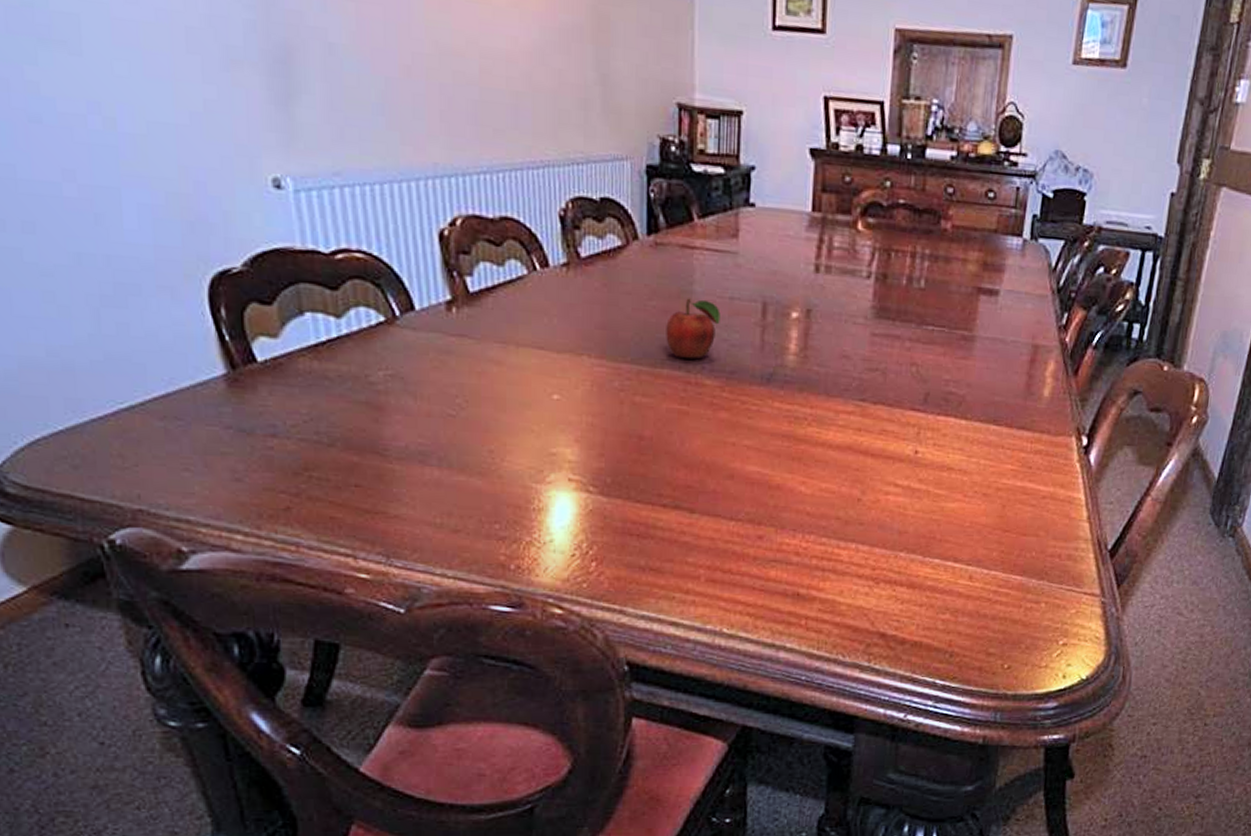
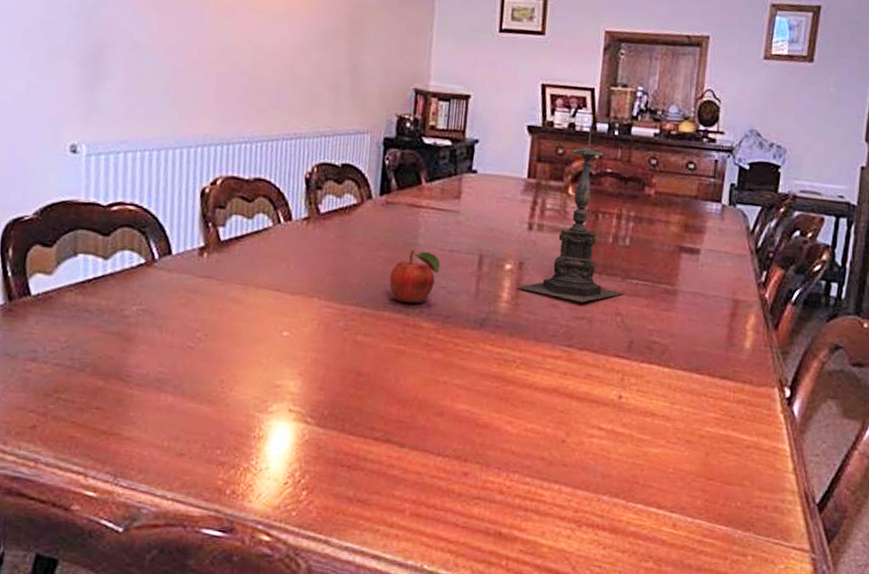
candle holder: none [805,149,920,353] -> present [517,127,624,303]

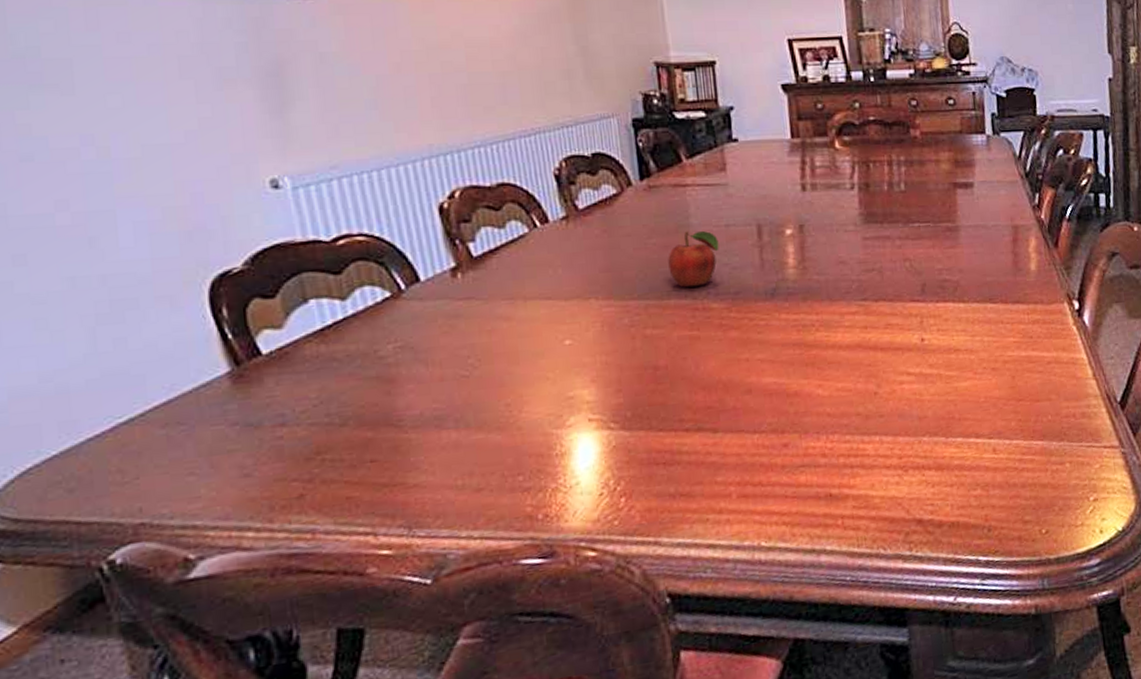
candle holder: present [517,127,624,303] -> none [801,77,909,255]

